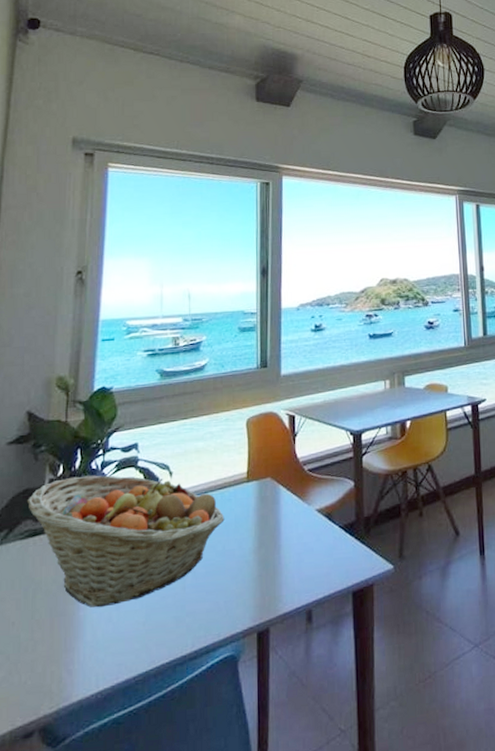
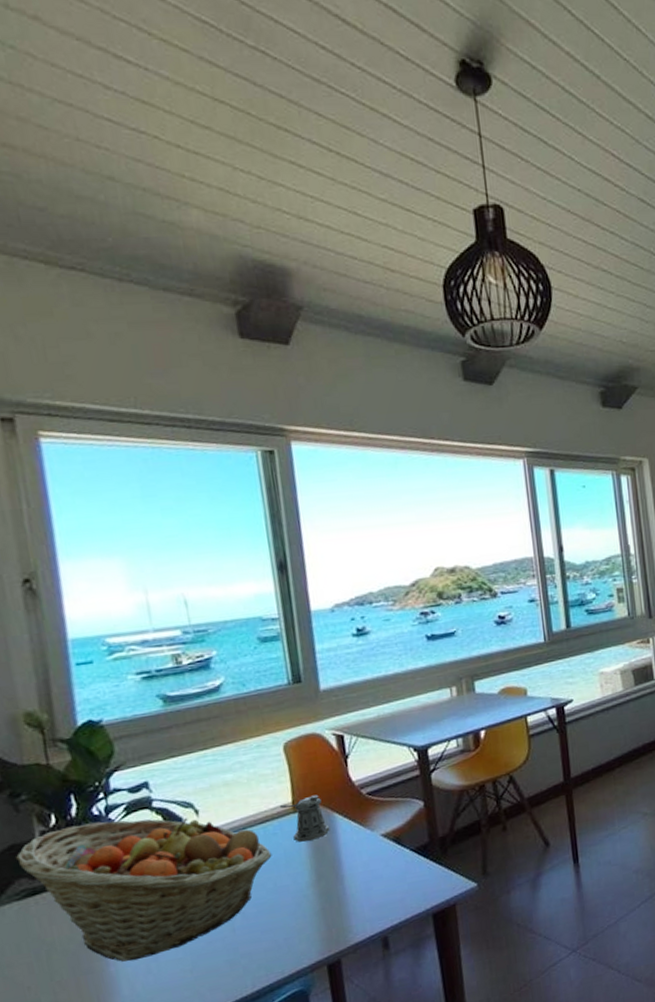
pepper shaker: none [236,467,275,510] -> present [279,794,330,842]

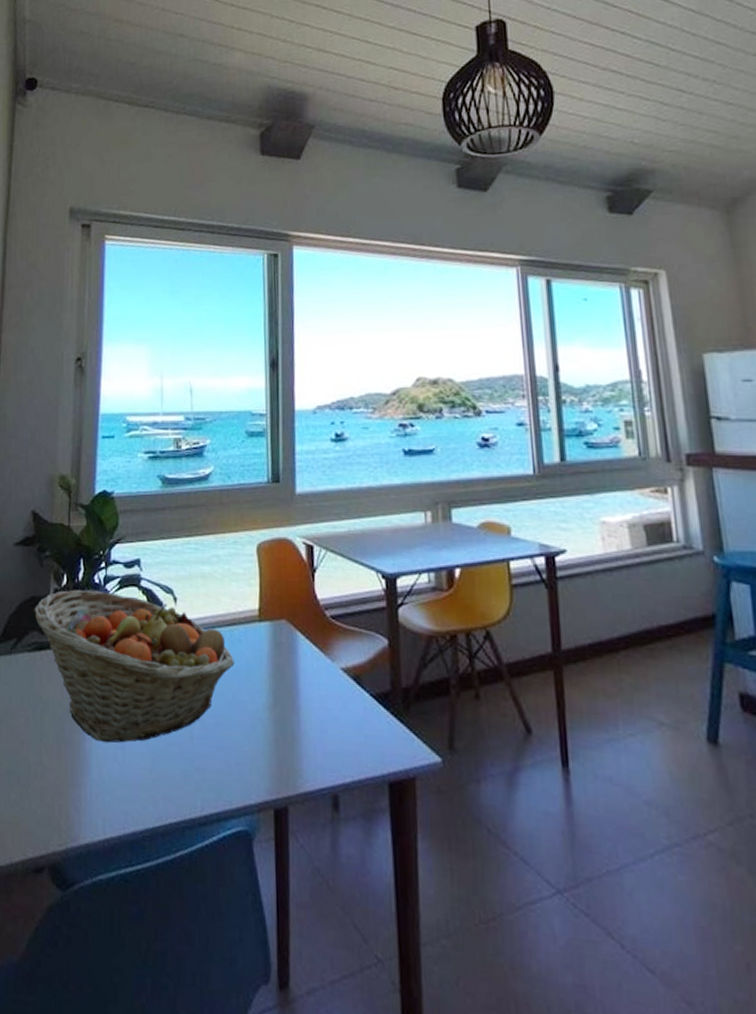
pepper shaker: present [279,794,330,842] -> none [247,606,291,657]

